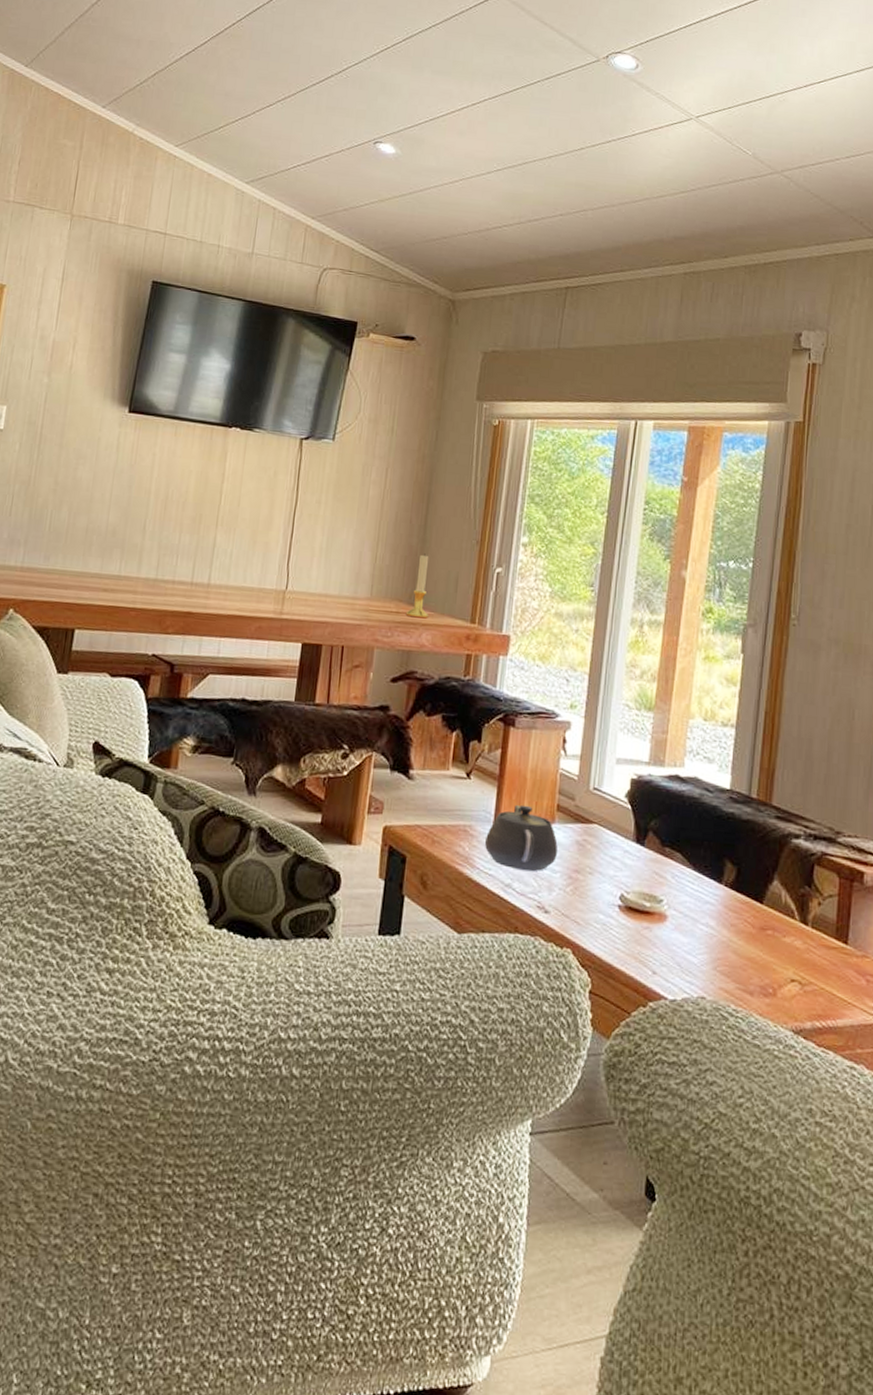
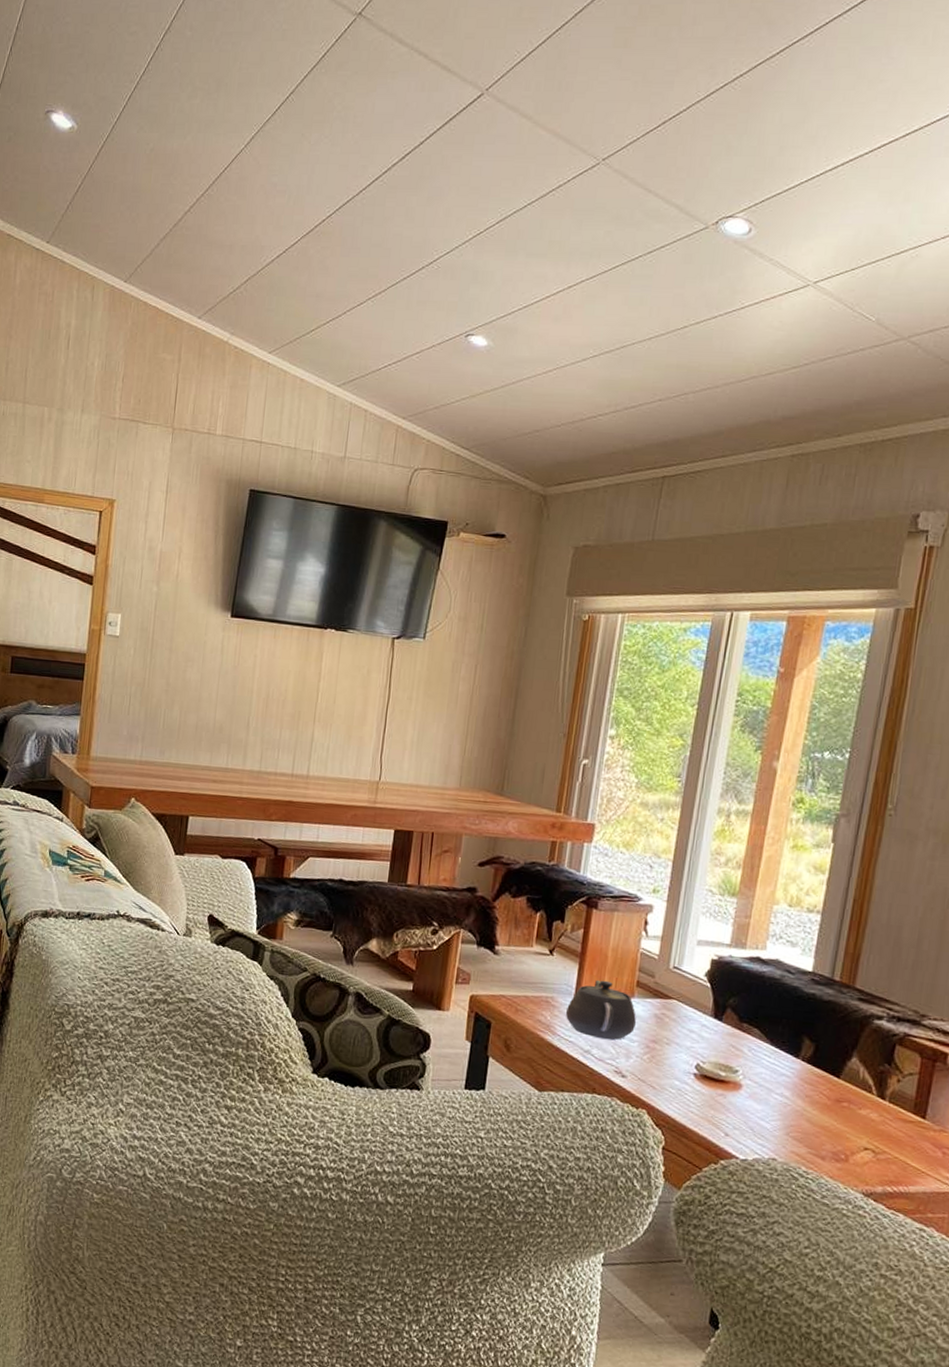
candle holder: present [405,553,429,619] -> none [493,746,517,808]

